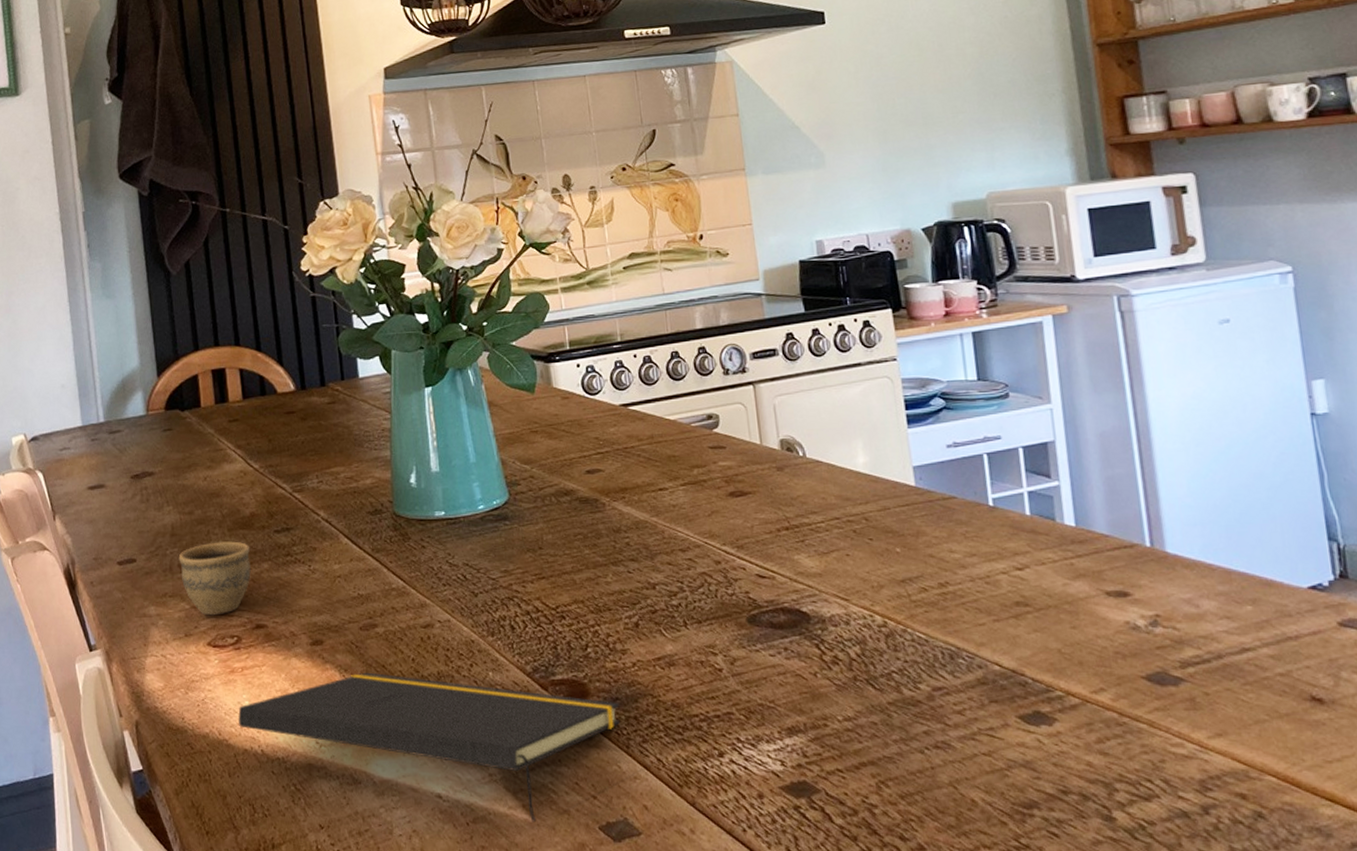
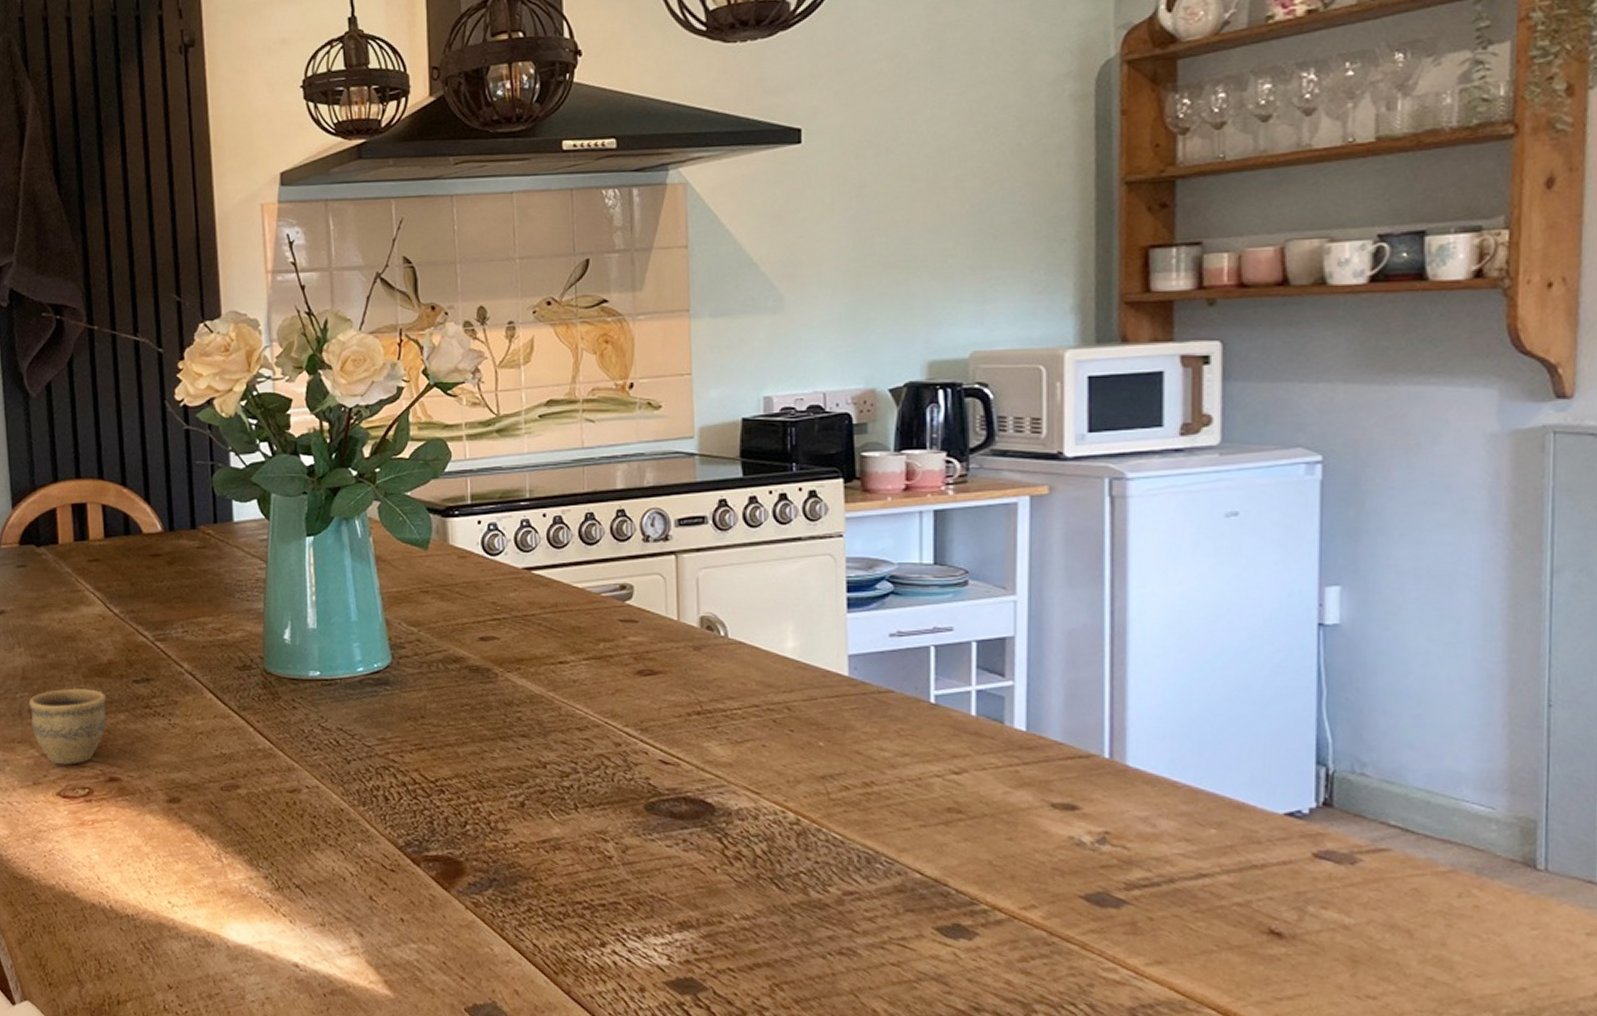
notepad: present [237,672,621,823] -> none [86,834,497,999]

